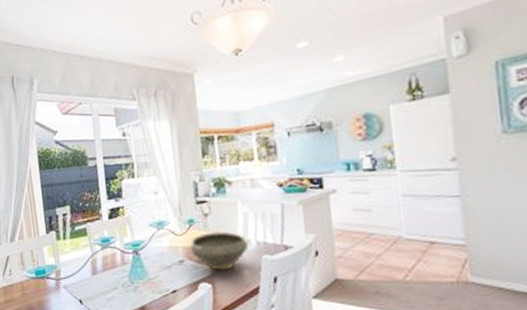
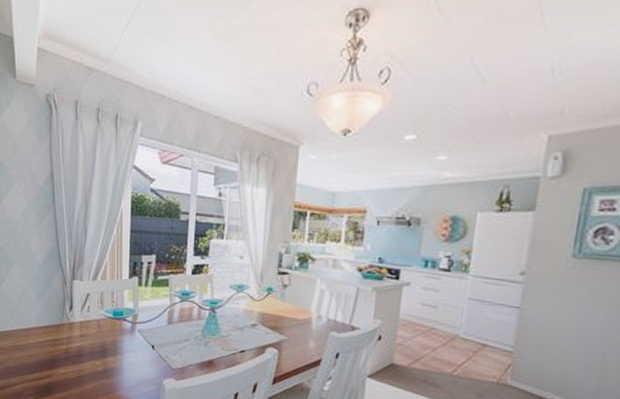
bowl: present [190,231,248,271] -> none [265,302,319,340]

